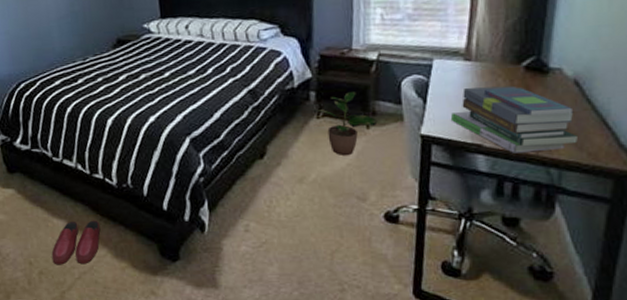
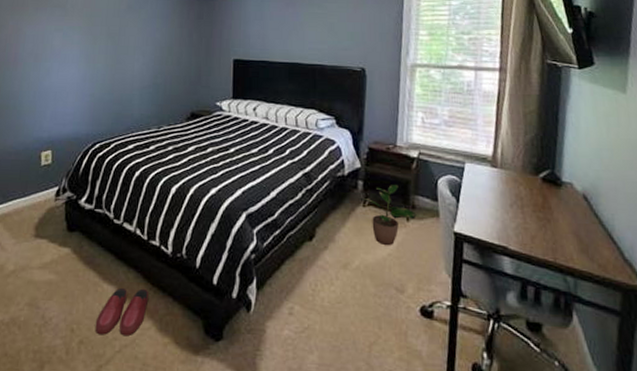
books: present [450,85,579,153] -> none [479,193,590,259]

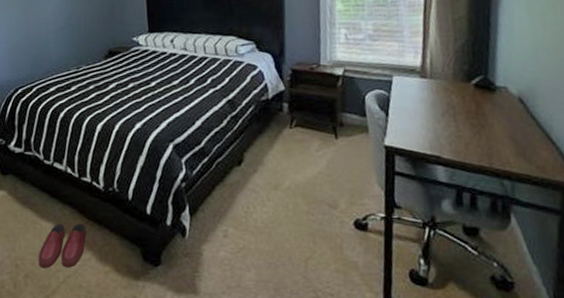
potted plant: present [358,185,417,245] -> none [284,104,345,164]

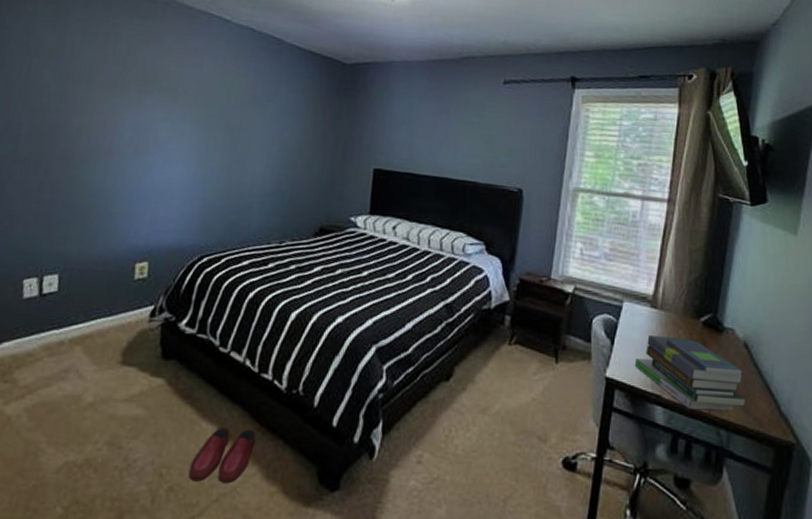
books: none [410,101,527,165] -> present [634,335,746,411]

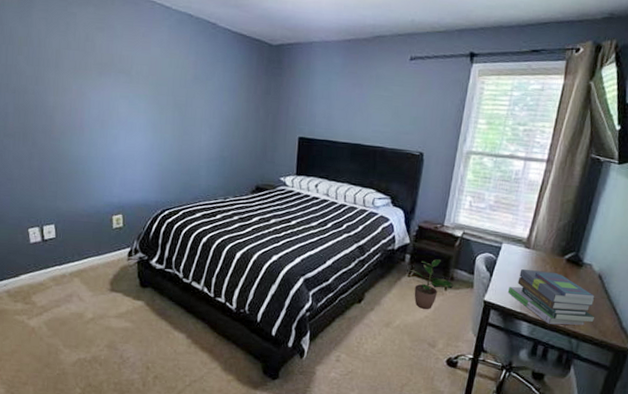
slippers: present [188,426,256,484] -> none [168,335,215,374]
potted plant: none [504,322,567,389] -> present [405,259,454,309]

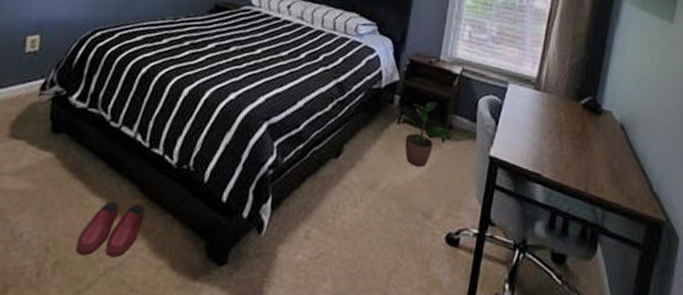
slippers: none [168,335,215,374] -> present [75,201,146,258]
books: present [507,269,595,326] -> none [517,116,621,190]

